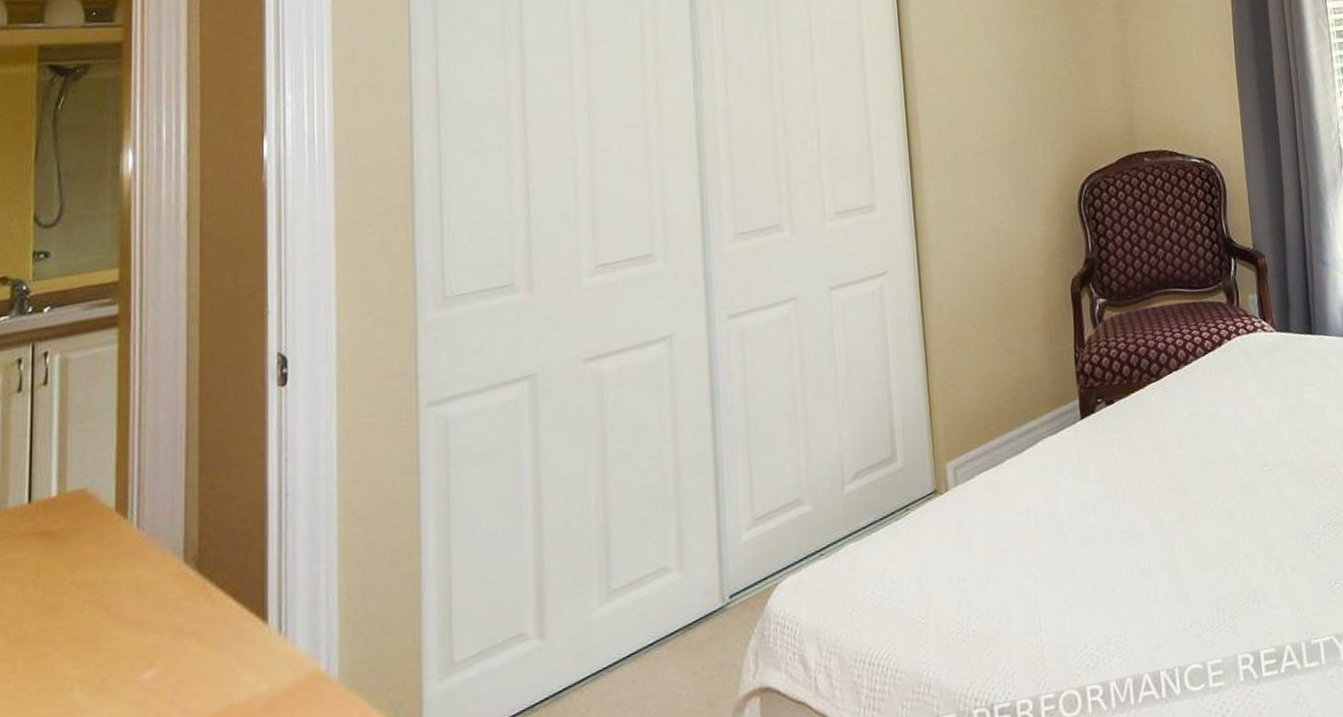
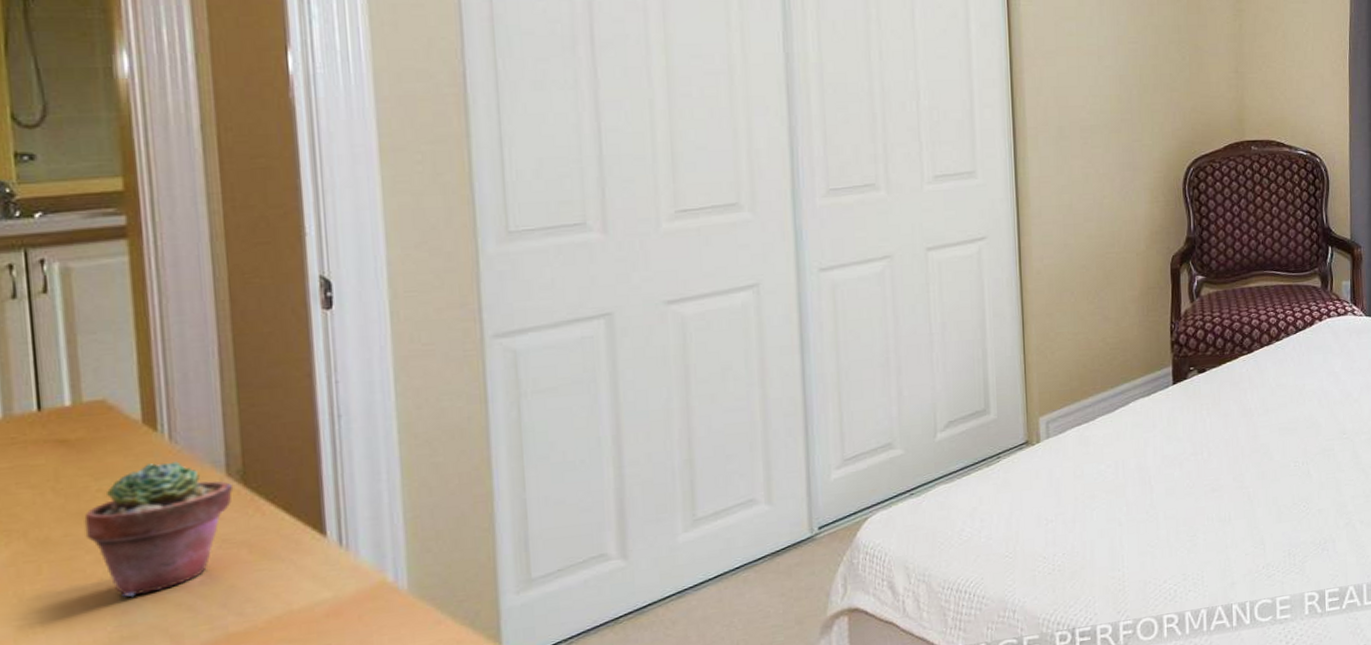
potted succulent: none [57,549,189,697] -> present [84,461,234,598]

